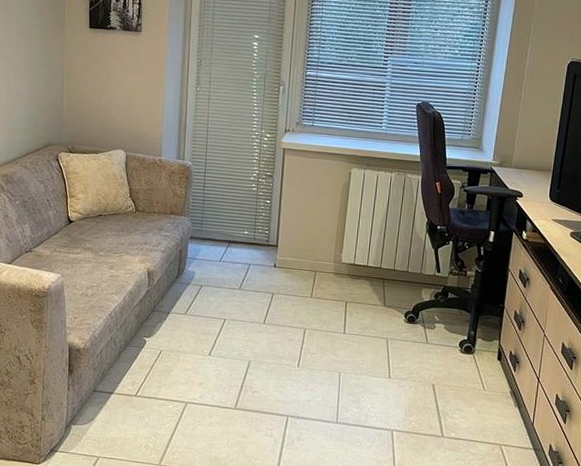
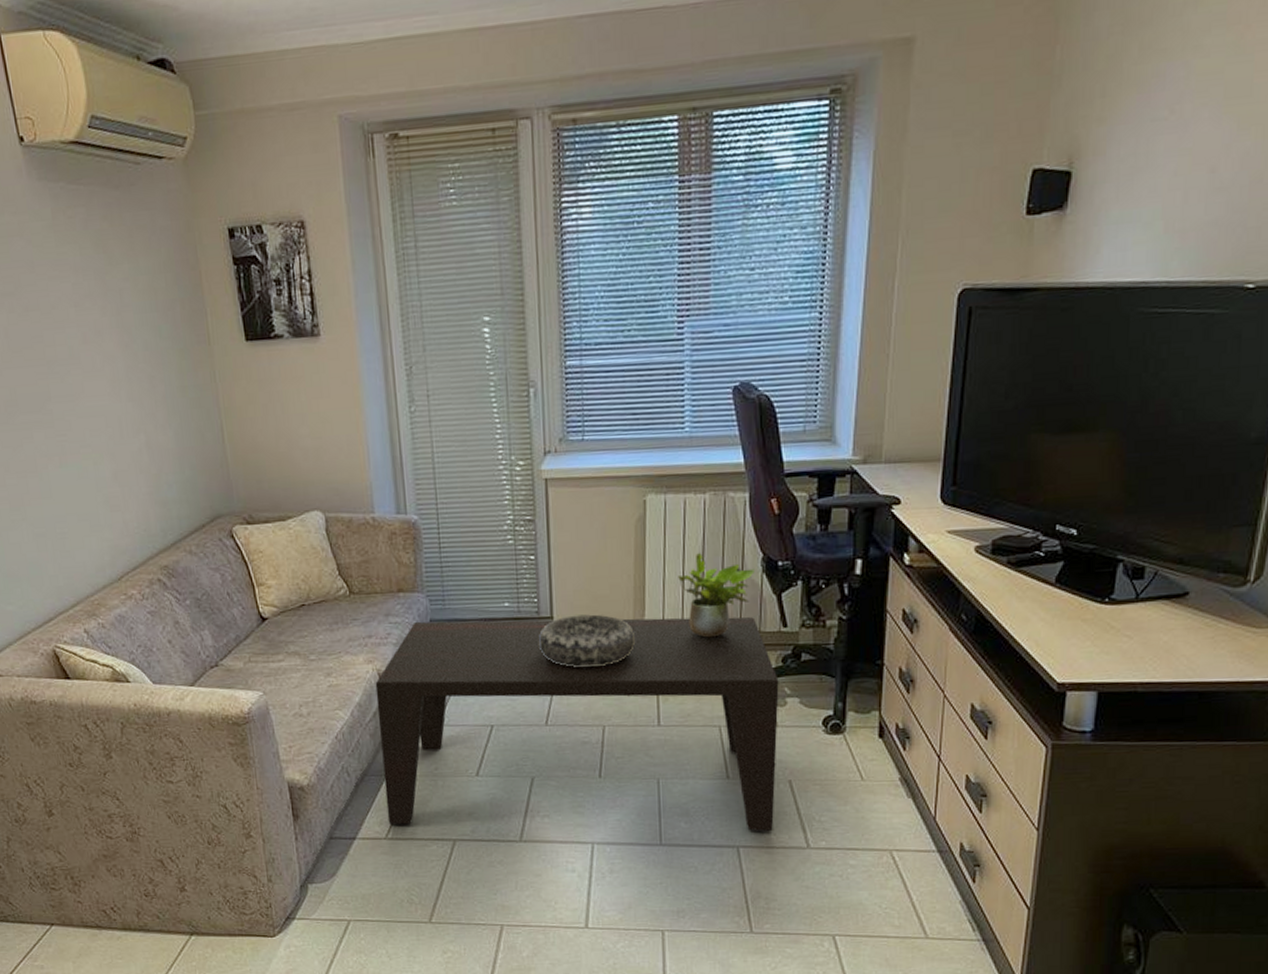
coffee table: none [139,238,431,421] -> present [375,616,779,831]
decorative bowl: none [265,246,335,286] -> present [538,614,636,668]
potted plant: none [368,212,421,274] -> present [678,552,754,638]

